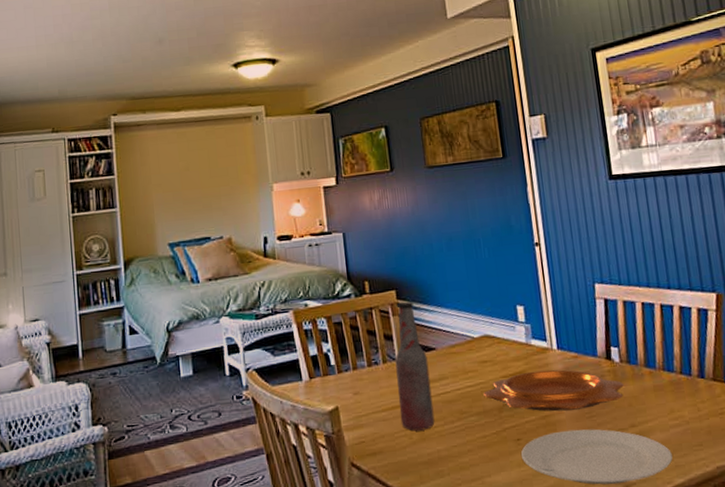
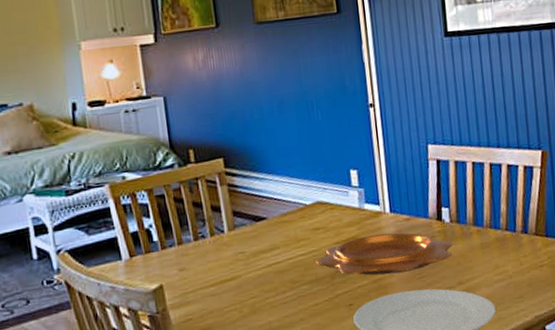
bottle: present [395,301,435,432] -> none [223,170,266,305]

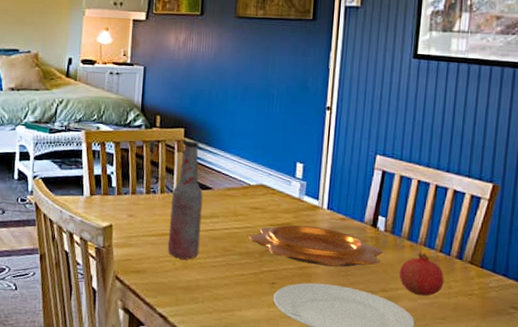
bottle: none [223,170,266,305] -> present [167,140,203,260]
fruit: none [471,234,515,280] -> present [399,252,444,296]

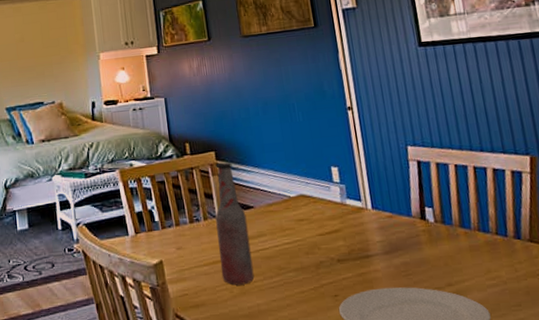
decorative bowl: present [249,224,383,267] -> none [301,228,439,269]
fruit: present [399,252,444,296] -> none [460,237,509,285]

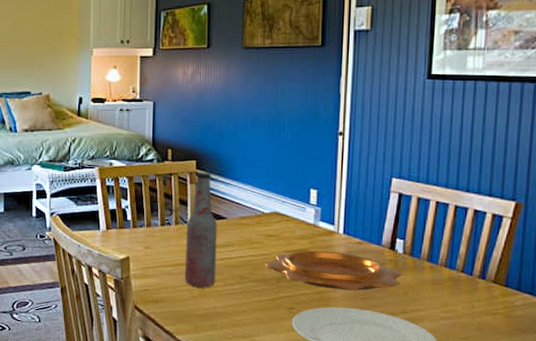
decorative bowl: none [301,228,439,269] -> present [265,250,403,291]

